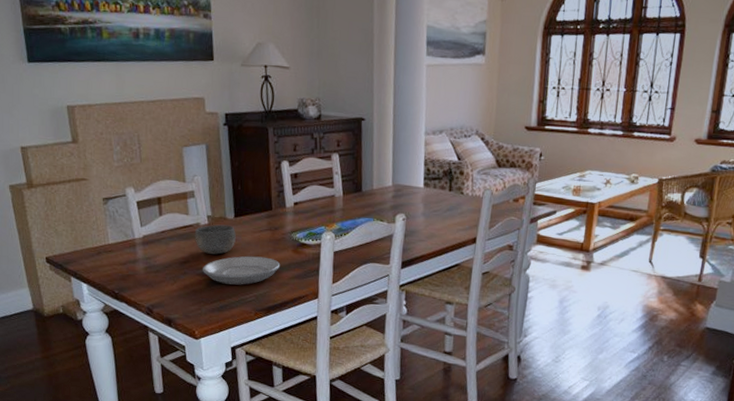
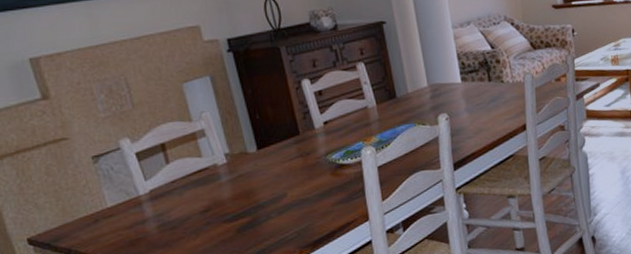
bowl: present [195,224,236,255] -> none [213,159,263,196]
plate: present [203,256,281,285] -> none [229,187,320,226]

